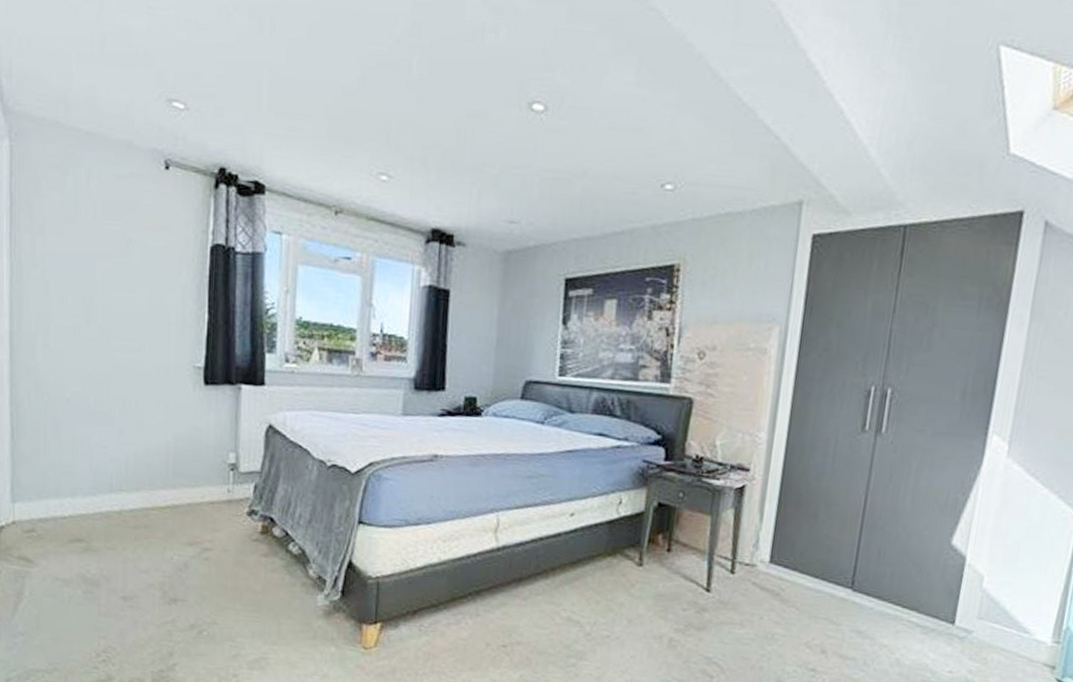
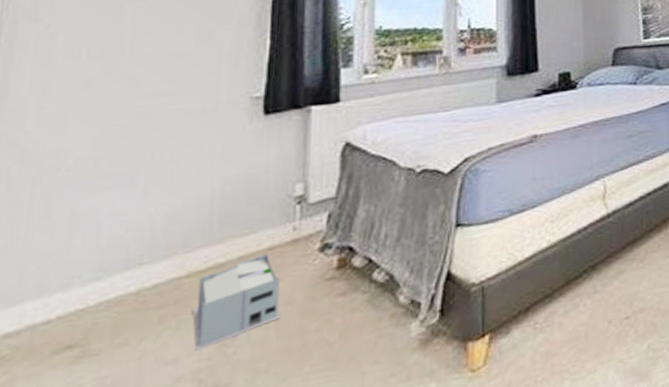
storage bin: none [157,506,219,569] -> present [192,254,281,351]

